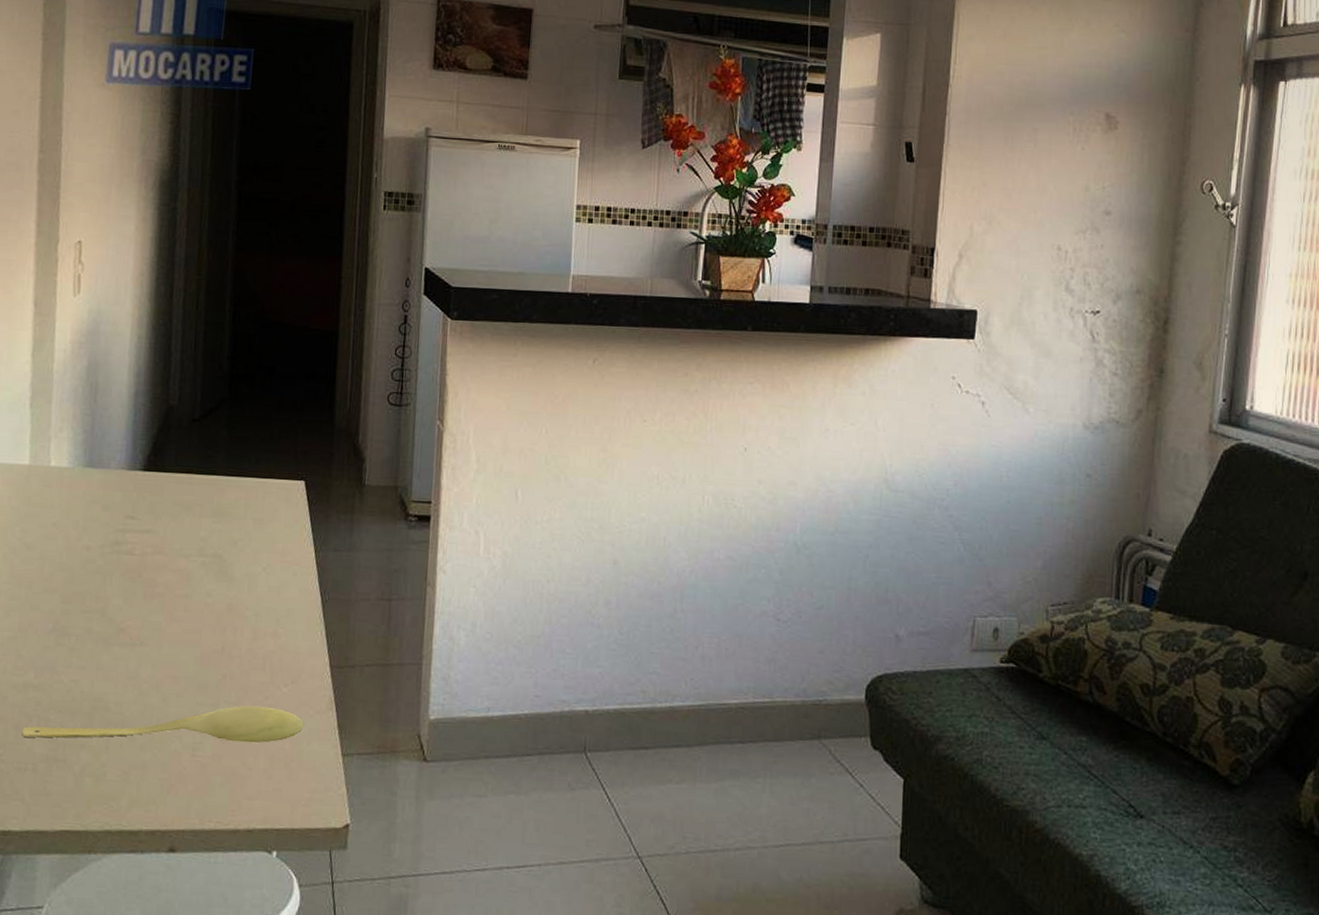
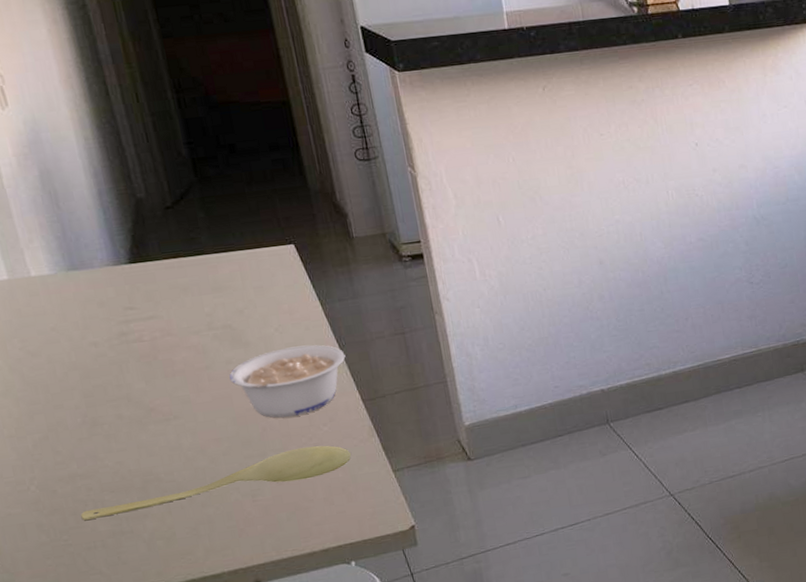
legume: none [205,591,325,669] -> present [229,345,346,418]

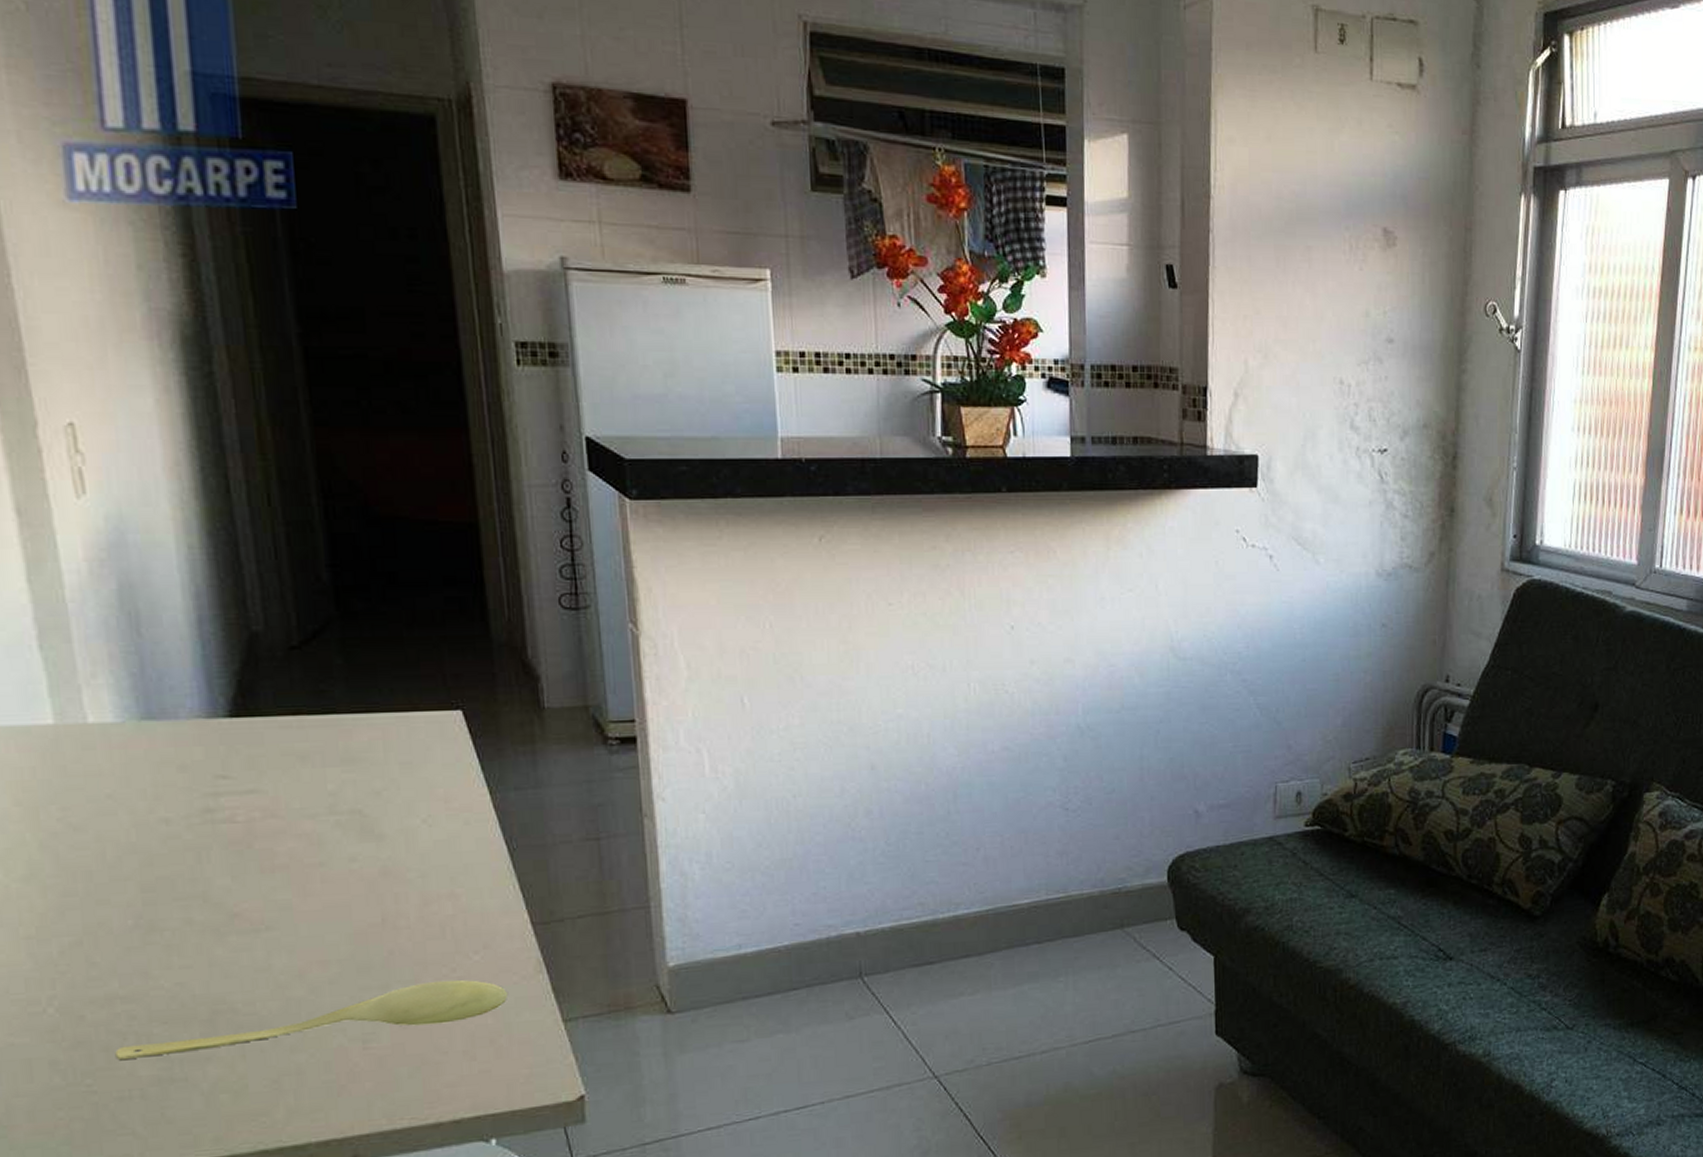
legume: present [229,345,346,418] -> none [351,844,515,939]

